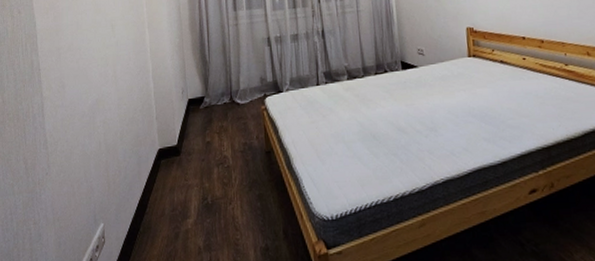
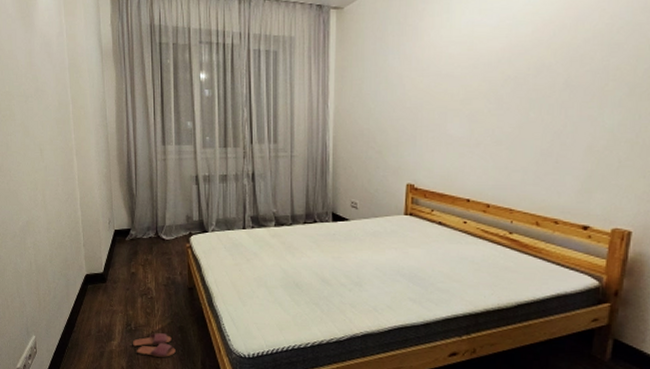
slippers: none [210,204,256,231] -> present [133,333,176,357]

